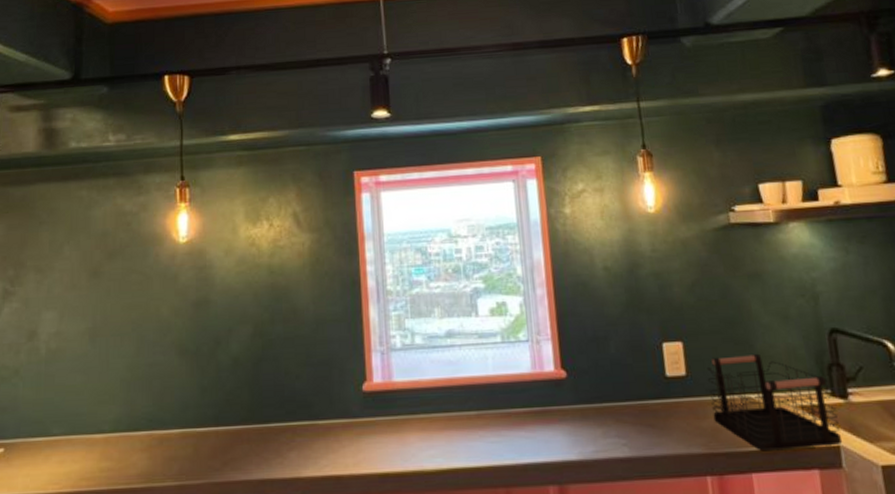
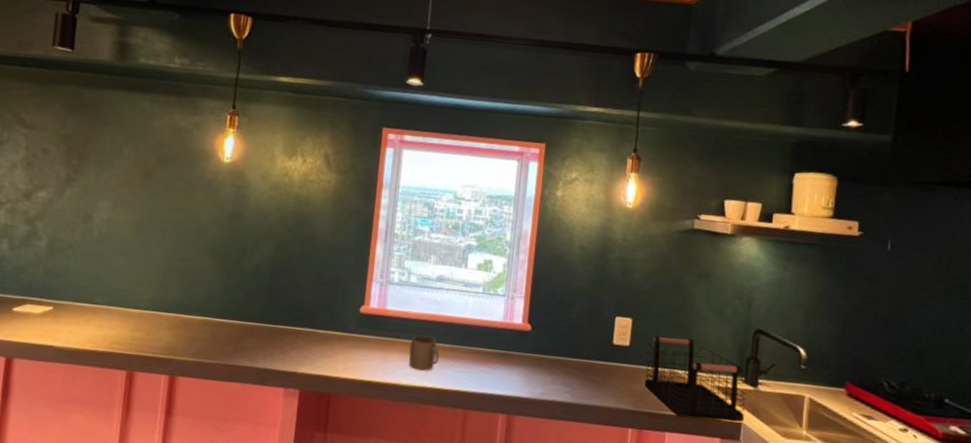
mug: none [428,405,466,449] -> present [408,335,440,371]

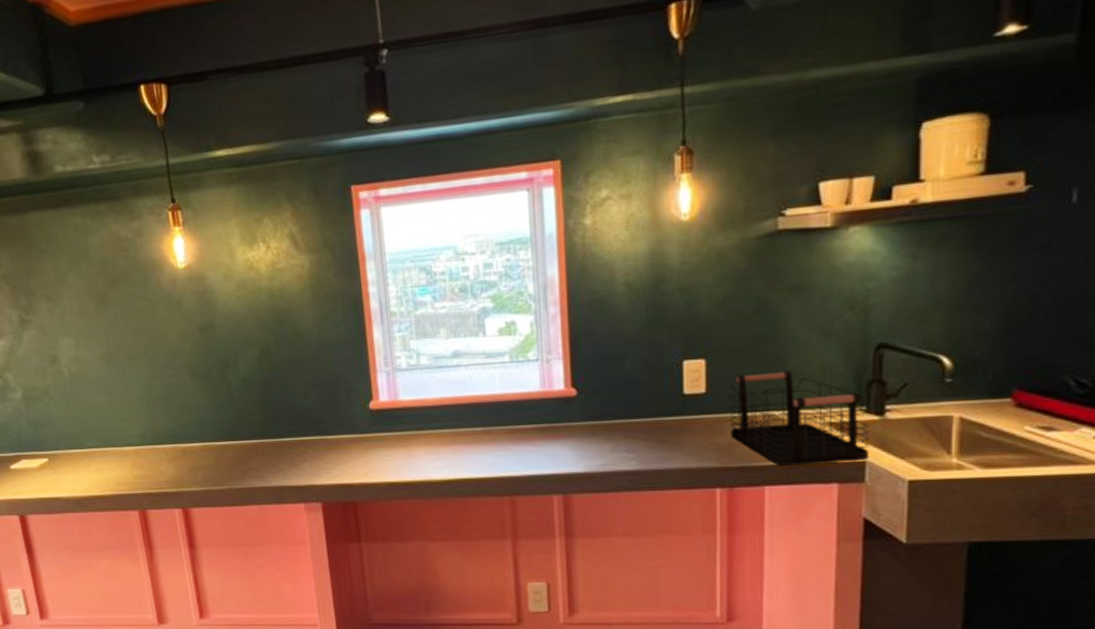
mug: present [408,335,440,371] -> none [434,422,472,462]

